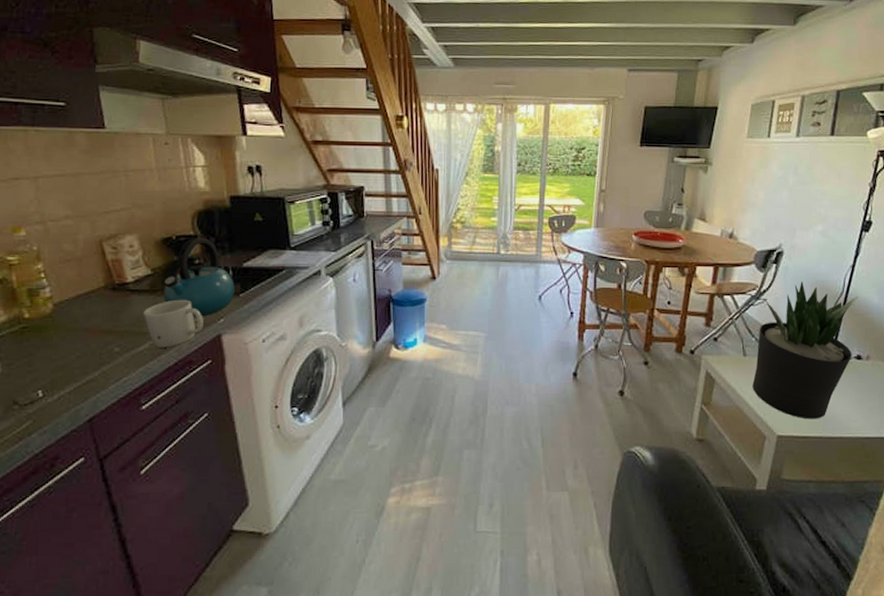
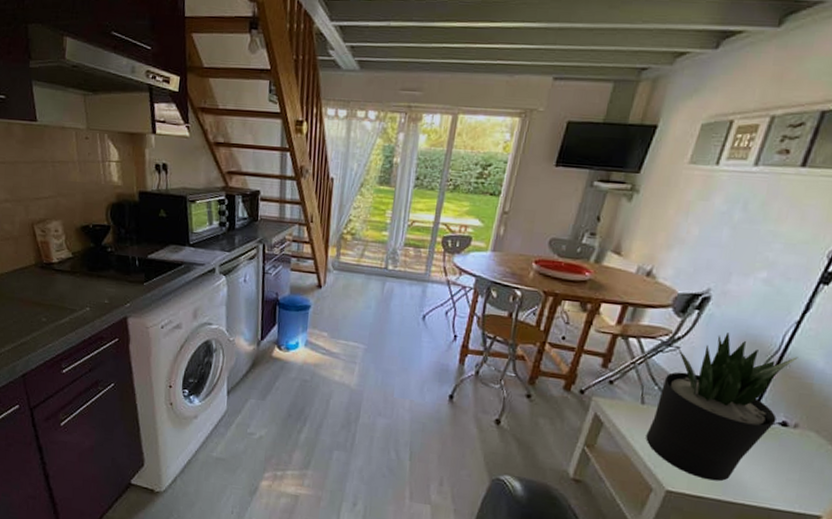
mug: present [142,299,204,349] -> none [64,281,113,324]
kettle: present [163,238,235,318] -> none [81,228,140,300]

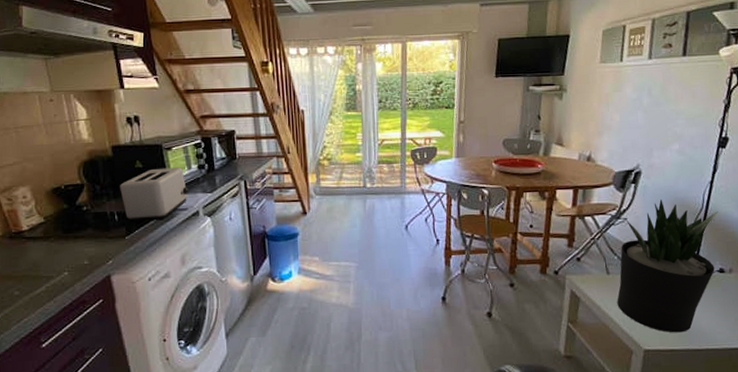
toaster: none [143,220,208,272] -> present [120,167,188,222]

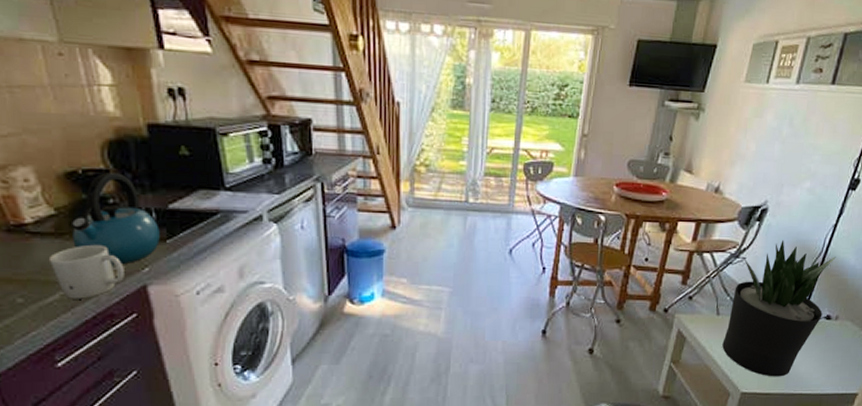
mug: none [38,244,94,291] -> present [48,244,124,301]
kettle: none [55,186,120,261] -> present [70,173,160,266]
toaster: present [120,167,188,222] -> none [159,158,249,223]

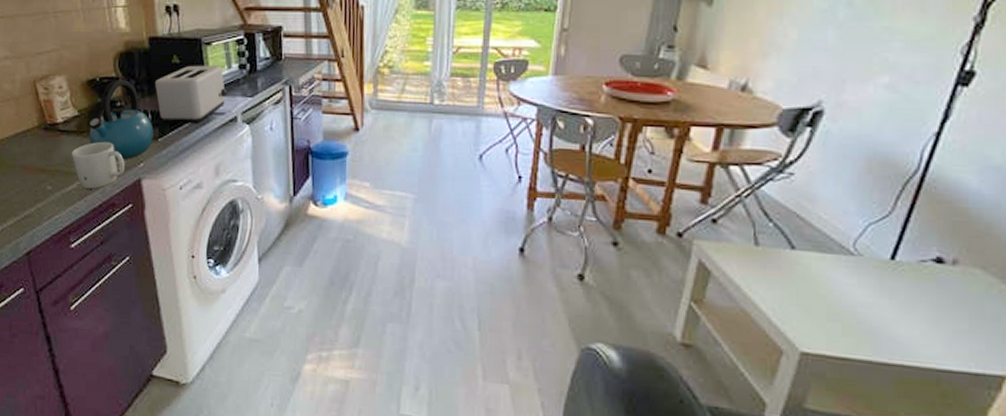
toaster: none [159,158,249,223] -> present [155,65,227,124]
planter: present [722,240,836,377] -> none [766,152,944,338]

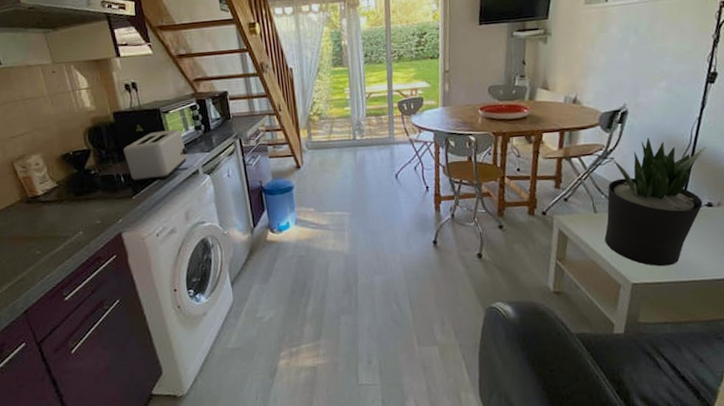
mug: present [71,141,125,190] -> none [54,205,106,249]
kettle: present [88,80,154,161] -> none [67,151,128,221]
planter: none [766,152,944,338] -> present [604,137,707,267]

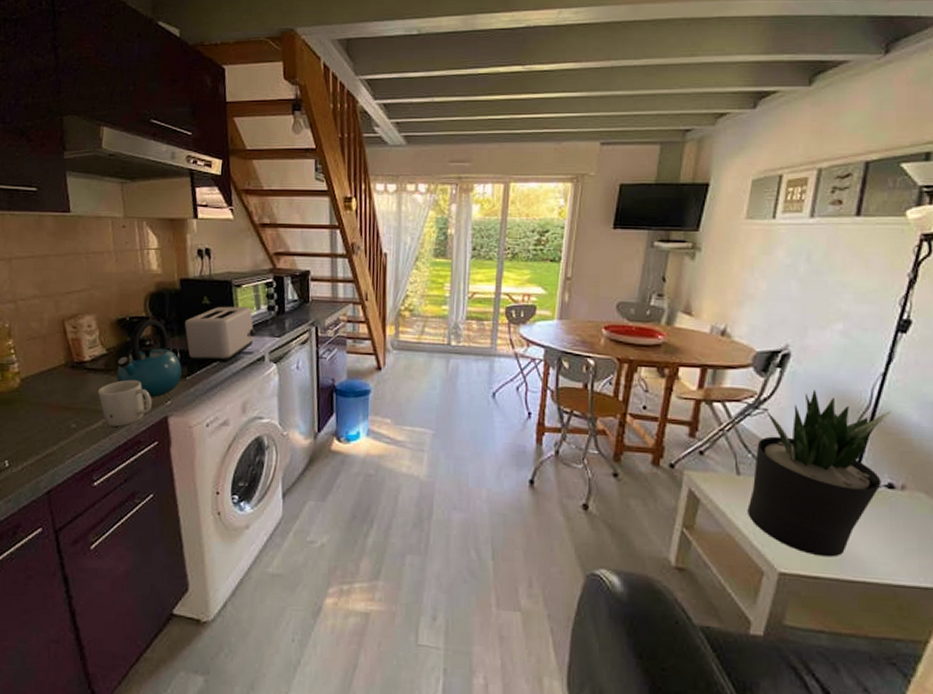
mug: none [54,205,106,249] -> present [97,379,152,428]
kettle: none [67,151,128,221] -> present [116,319,182,399]

